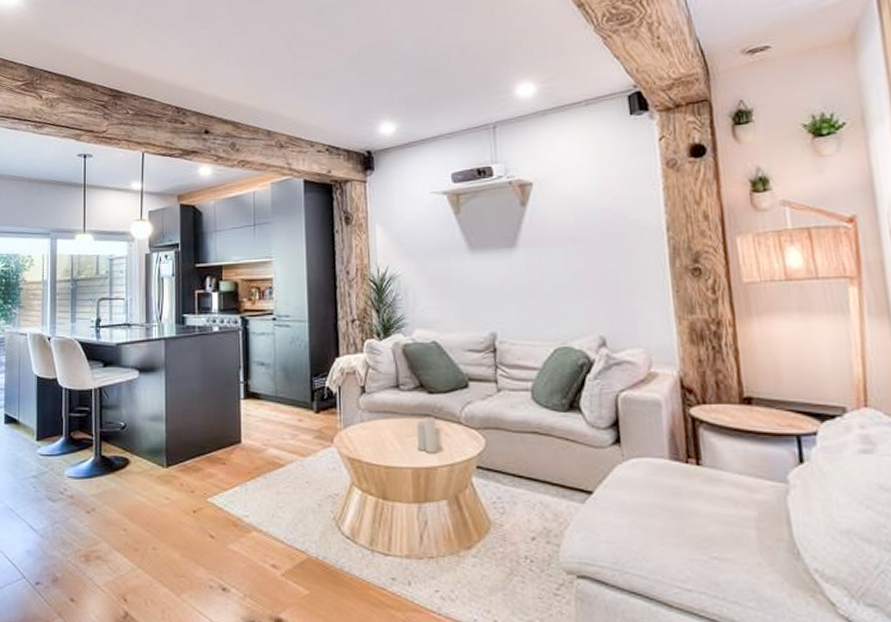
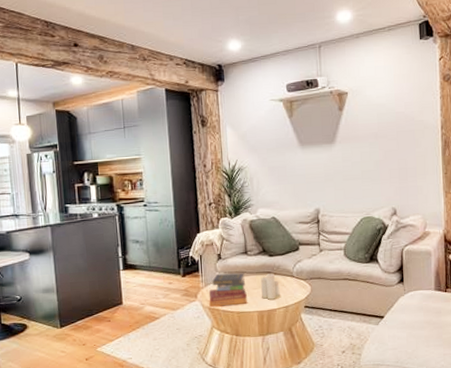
books: none [348,413,398,457] -> present [208,273,247,307]

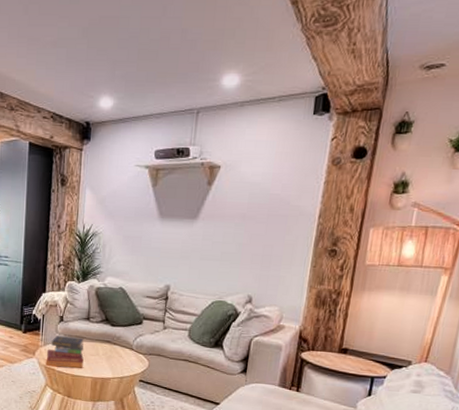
candle: present [261,272,281,300] -> none [98,342,118,369]

